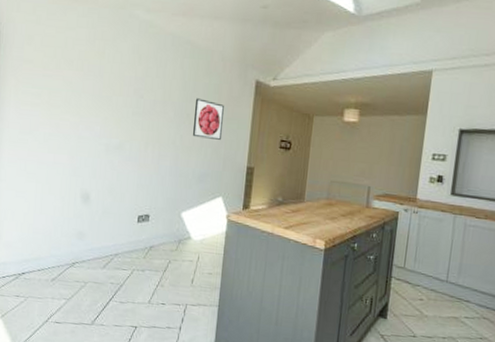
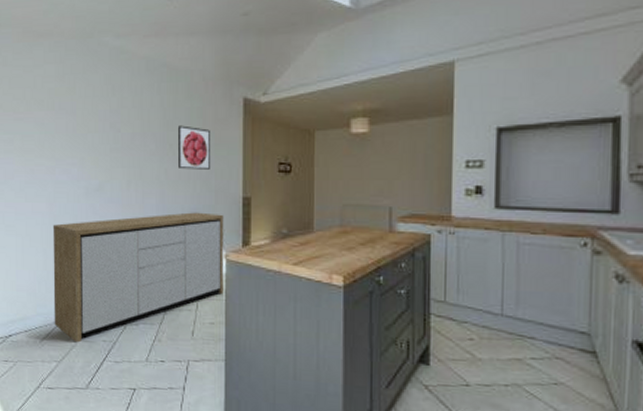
sideboard: none [66,175,229,284] -> present [52,212,224,343]

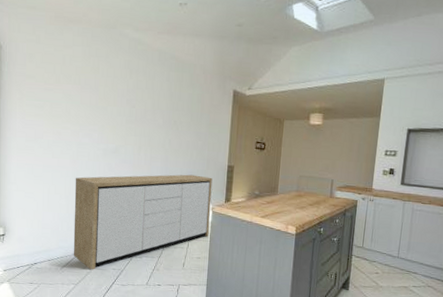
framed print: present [178,125,210,170] -> none [180,107,206,143]

